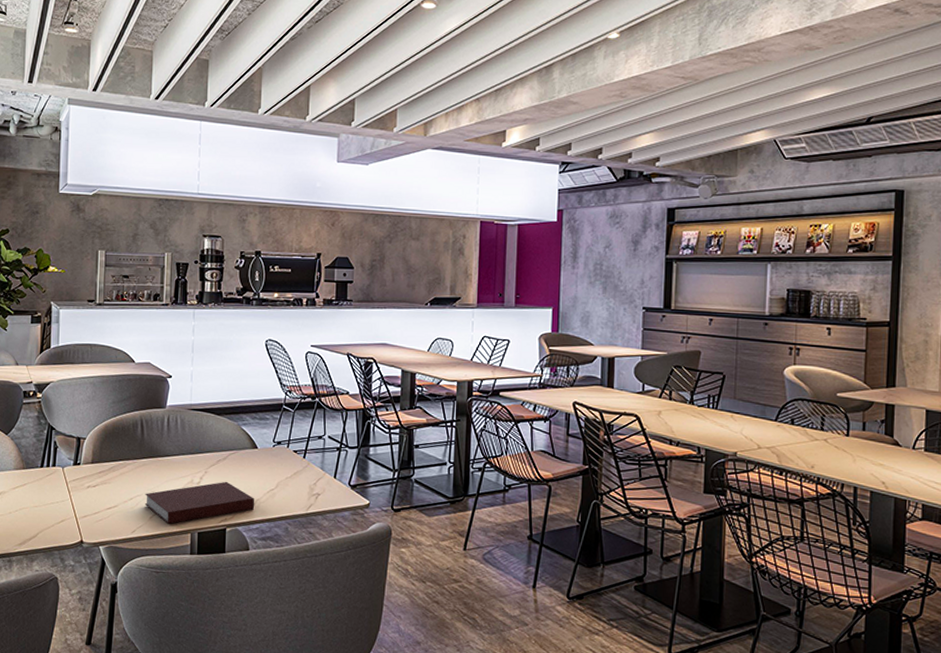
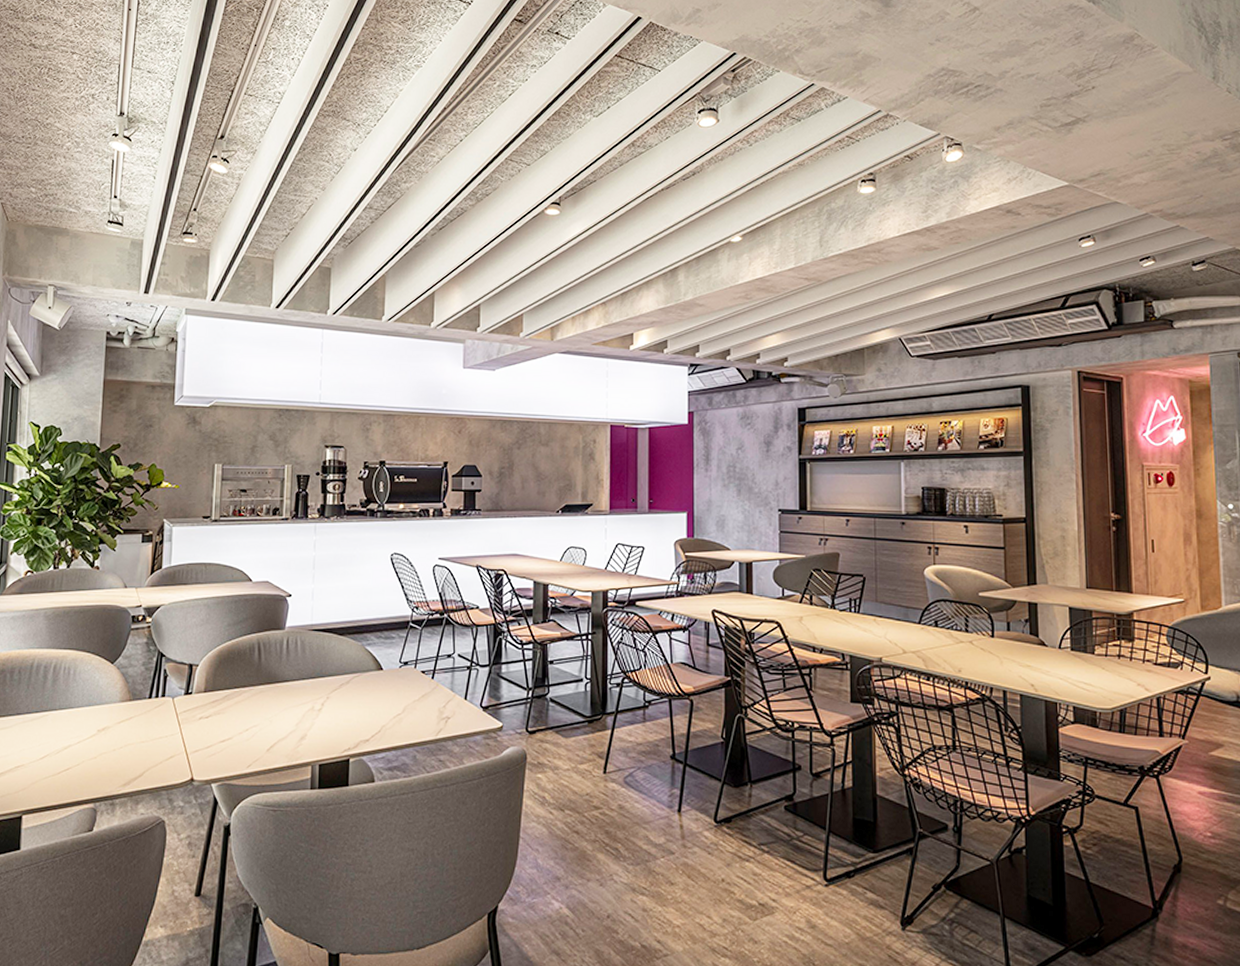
notebook: present [144,481,255,524] -> none [261,707,381,756]

